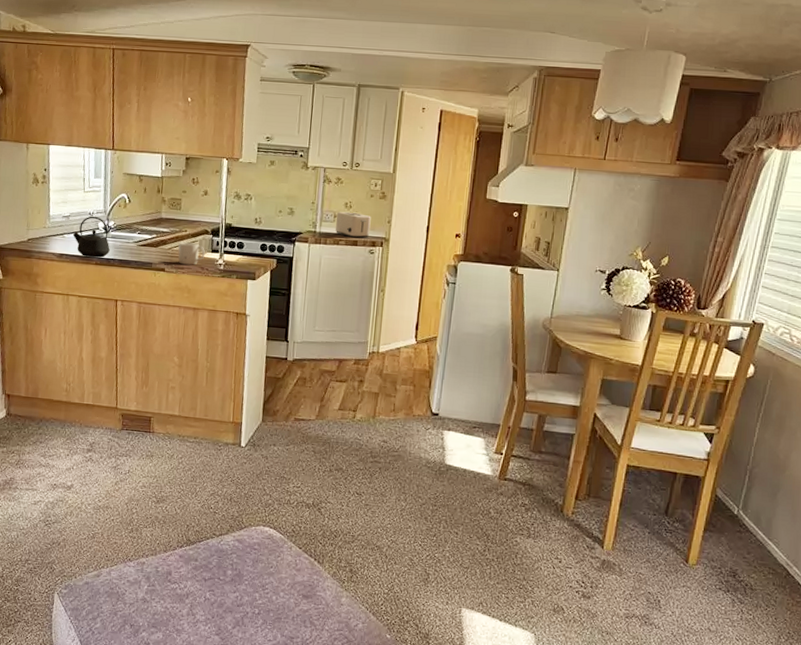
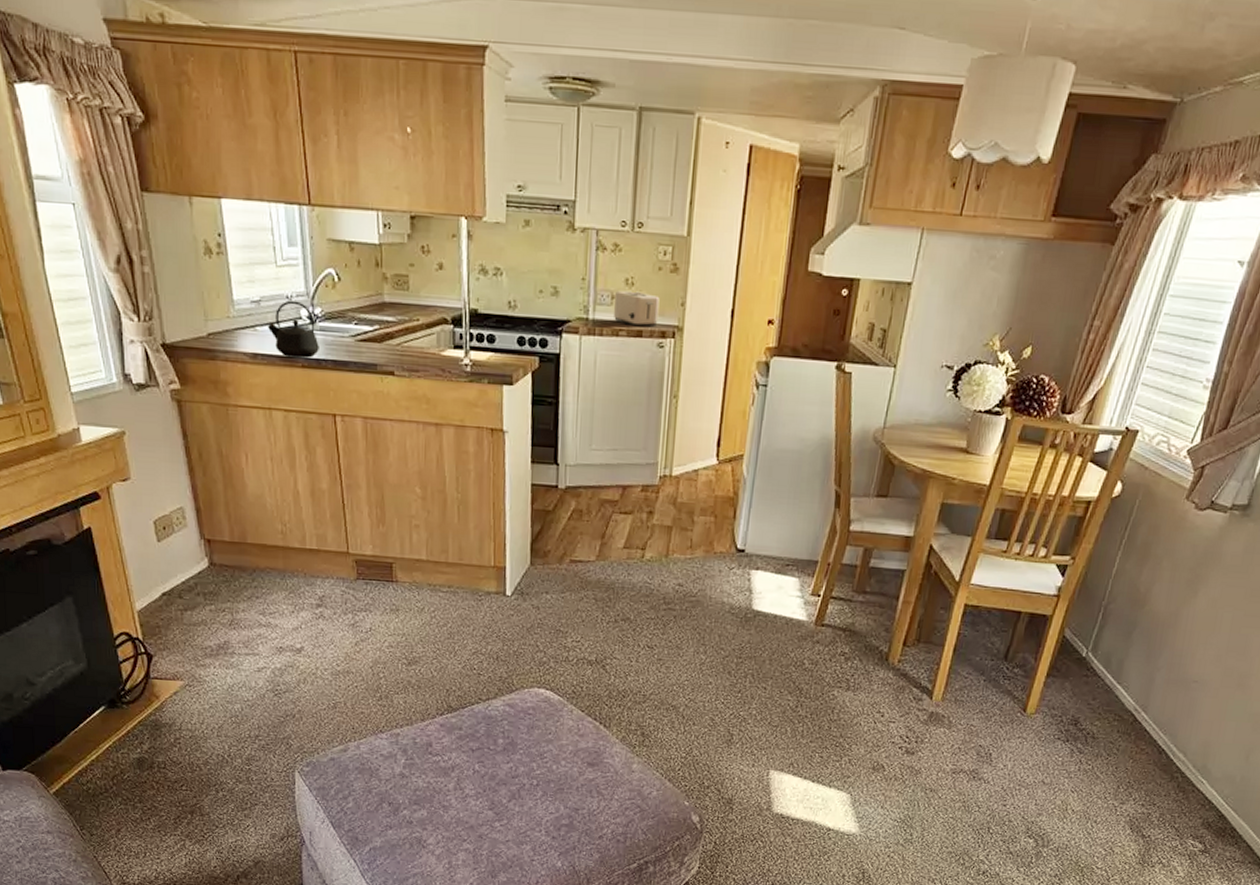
mug: present [177,242,205,265] -> none [408,335,445,366]

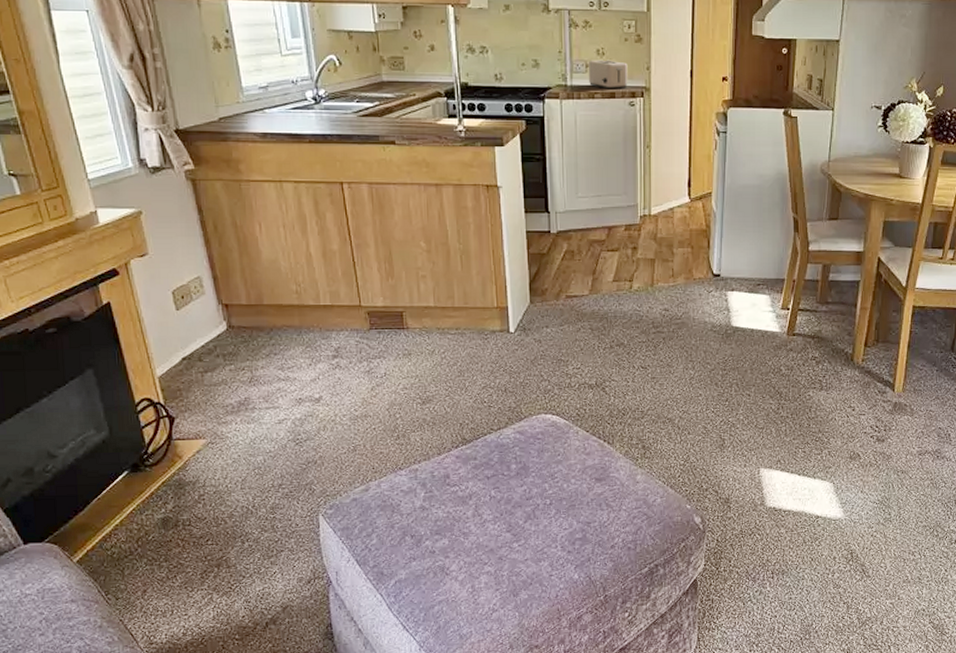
kettle: present [268,300,319,359] -> none [276,85,325,135]

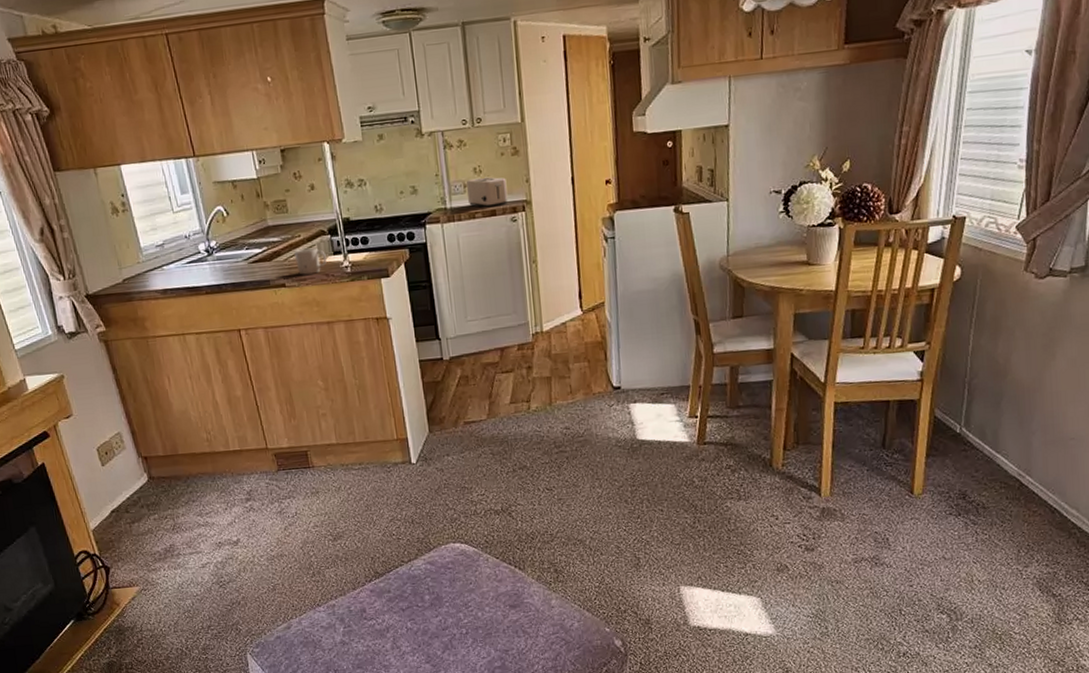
mug: none [406,108,440,134] -> present [293,247,327,275]

